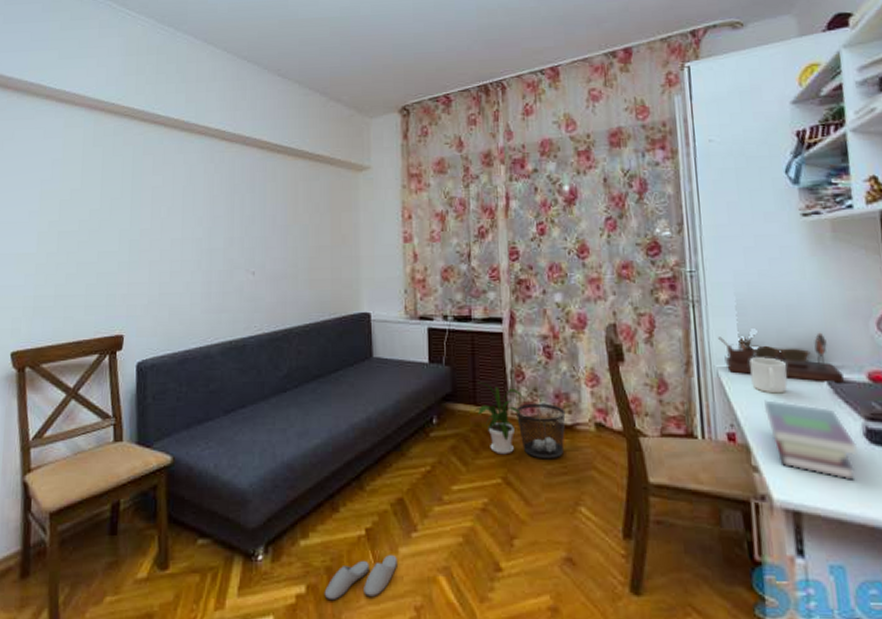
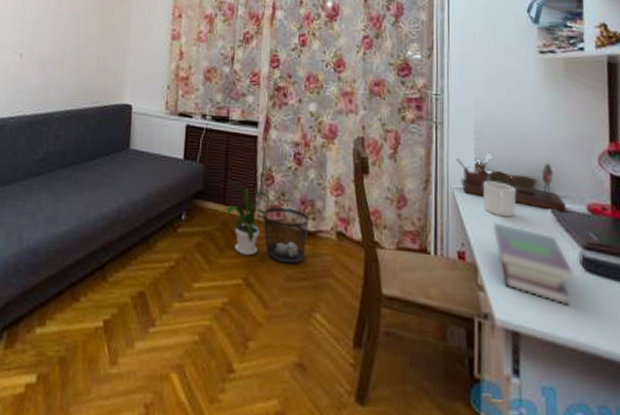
slippers: present [324,554,397,601] -> none [54,348,132,393]

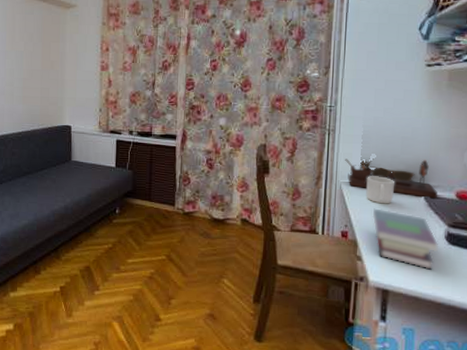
house plant: present [221,182,274,256] -> none [147,184,190,239]
waste bin: present [263,207,310,264] -> none [181,201,219,244]

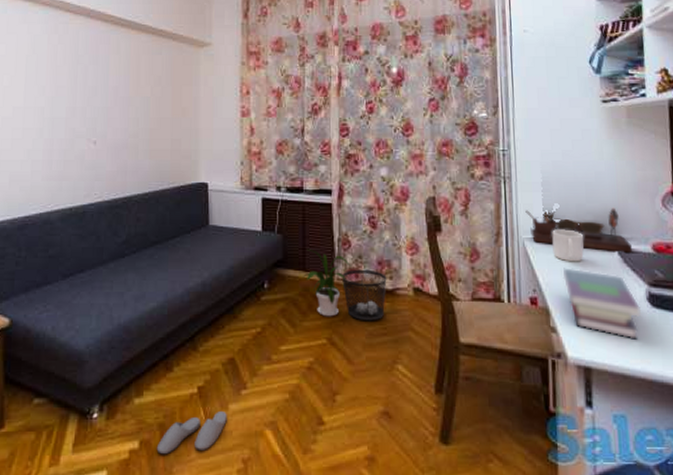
slippers: none [27,305,83,336] -> present [156,410,227,455]
house plant: none [147,184,190,239] -> present [301,250,352,317]
waste bin: none [181,201,219,244] -> present [342,269,387,321]

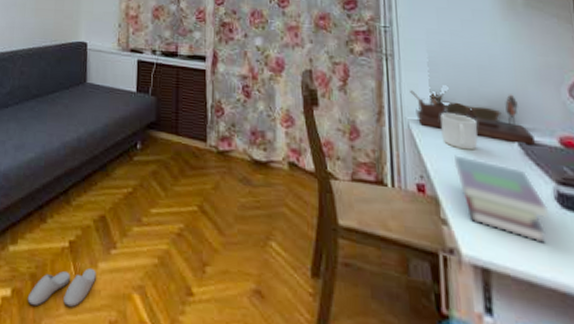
house plant: present [301,250,352,317] -> none [174,114,224,184]
waste bin: present [342,269,387,321] -> none [215,137,261,193]

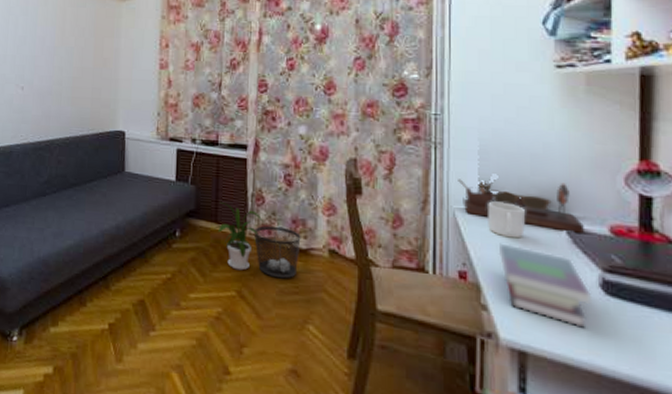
slippers: present [27,267,96,307] -> none [68,348,135,384]
house plant: none [174,114,224,184] -> present [213,202,265,271]
waste bin: none [215,137,261,193] -> present [254,225,301,279]

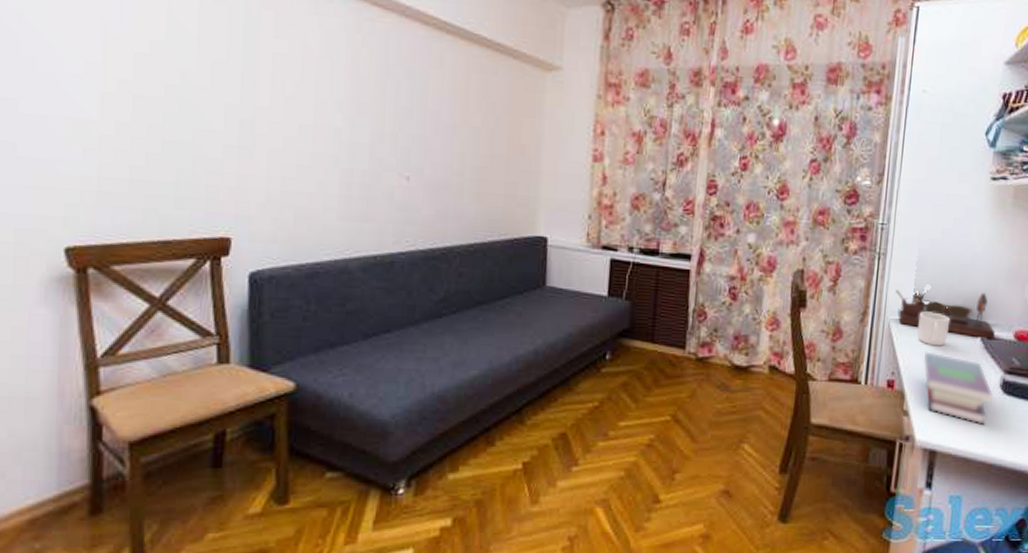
house plant: present [213,202,265,271] -> none [649,320,705,393]
waste bin: present [254,225,301,279] -> none [693,343,743,399]

